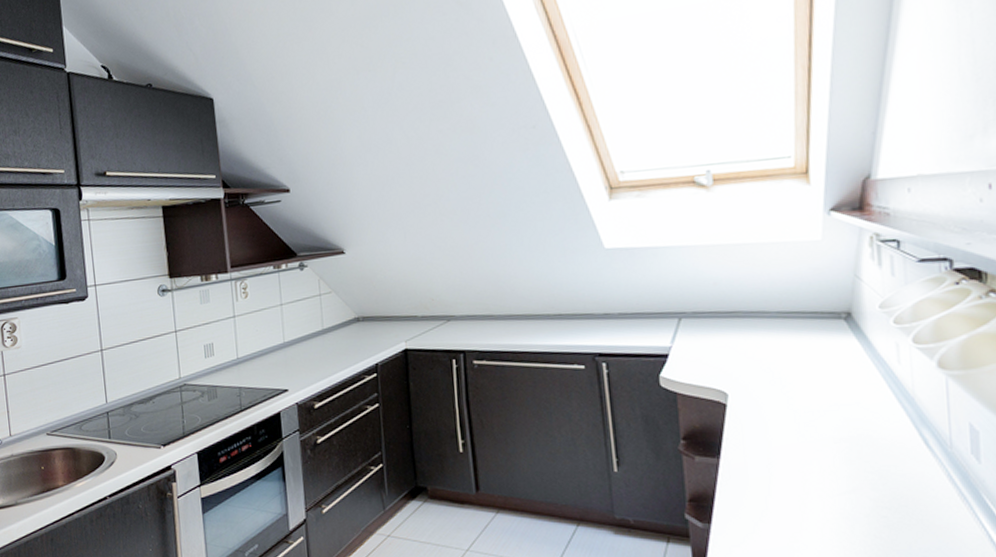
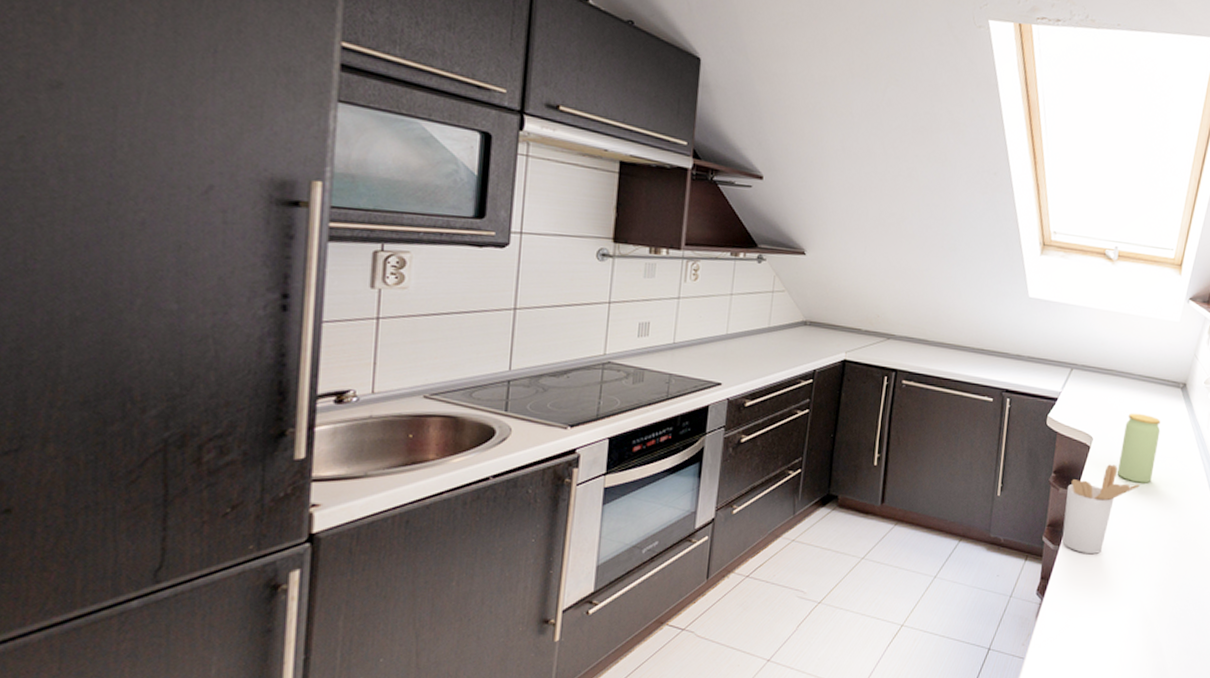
utensil holder: none [705,422,810,530] -> present [1061,464,1140,554]
jar: none [770,357,827,441] -> present [1117,413,1161,483]

